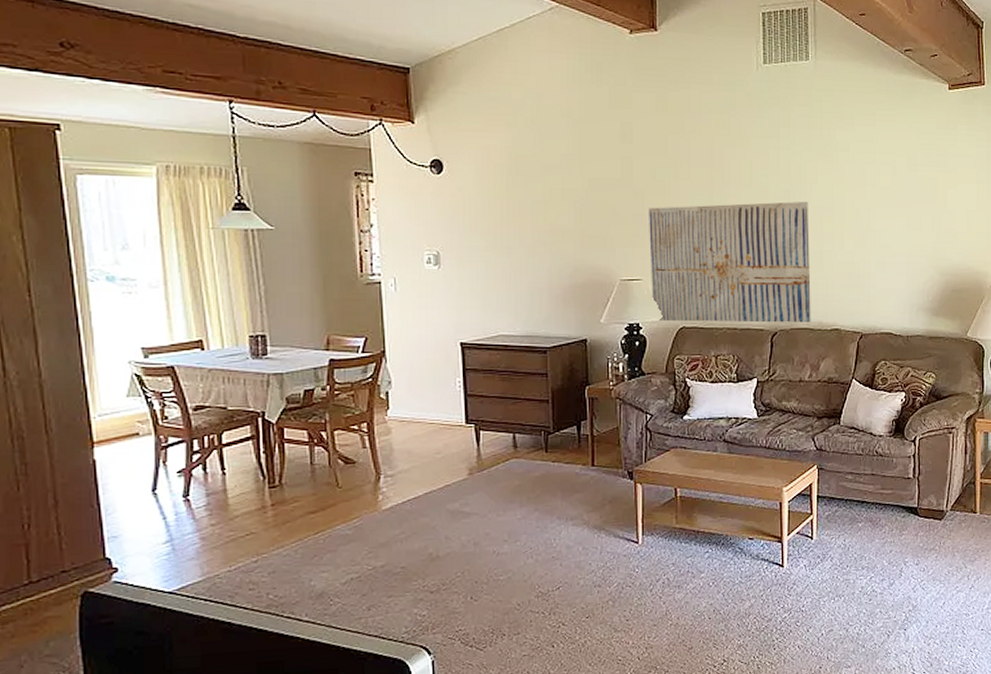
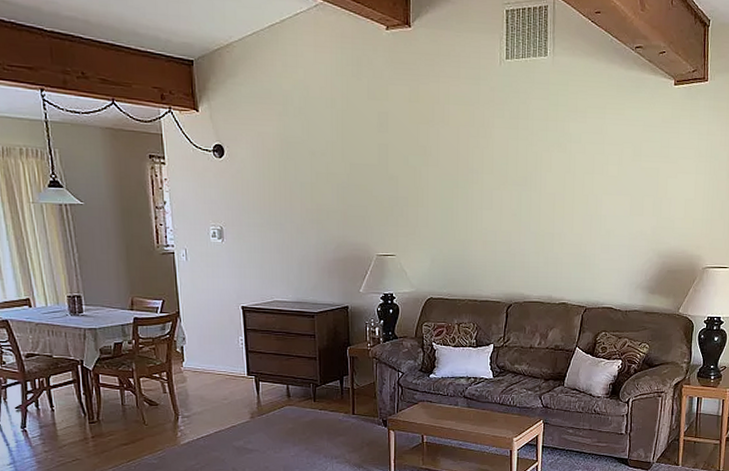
wall art: present [648,201,811,323] -> none [401,188,543,297]

